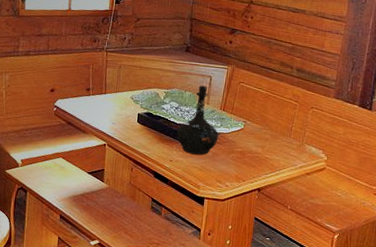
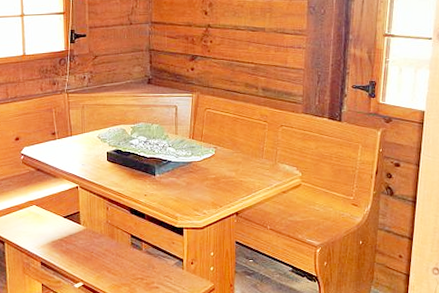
bottle: present [176,85,219,155] -> none [148,116,191,186]

